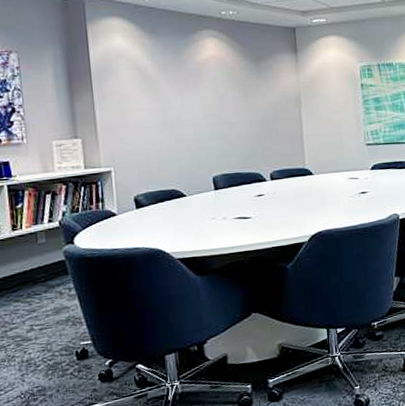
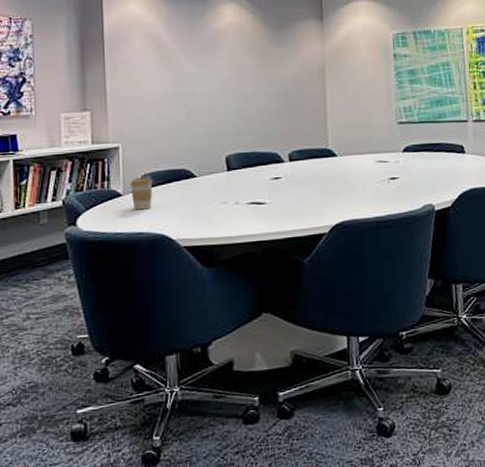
coffee cup: none [123,197,146,228] -> present [130,177,153,210]

